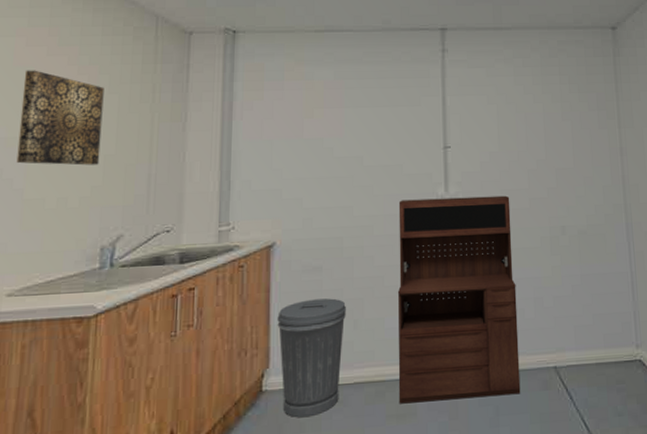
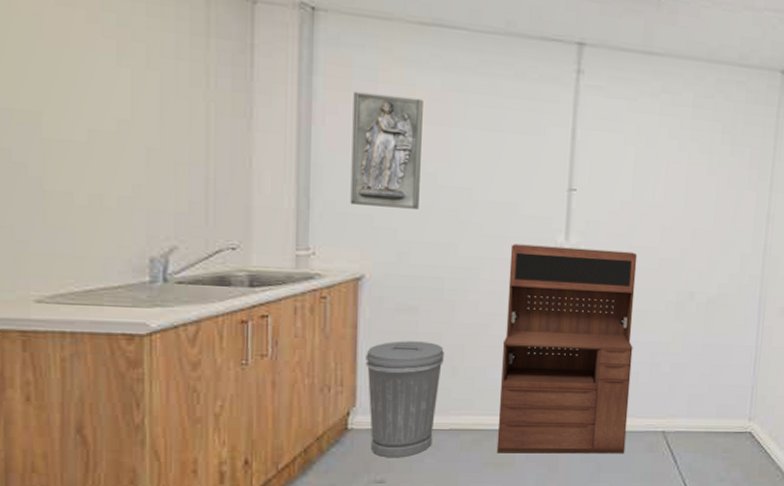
wall art: present [16,70,104,166] -> none [27,21,141,159]
relief panel: none [263,89,320,182] -> present [350,91,423,209]

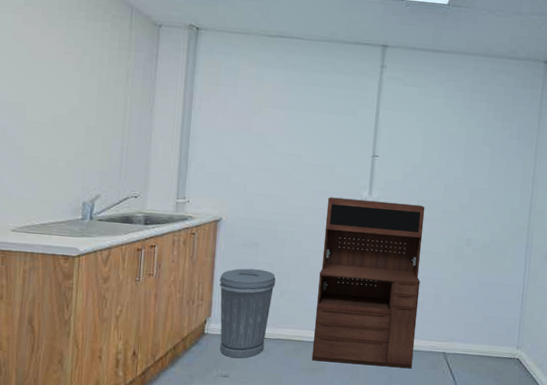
relief panel: present [350,91,423,209] -> none [215,85,269,170]

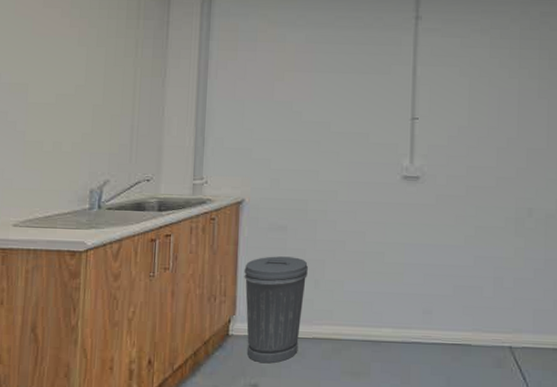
shelving unit: present [311,197,425,369] -> none [353,168,476,368]

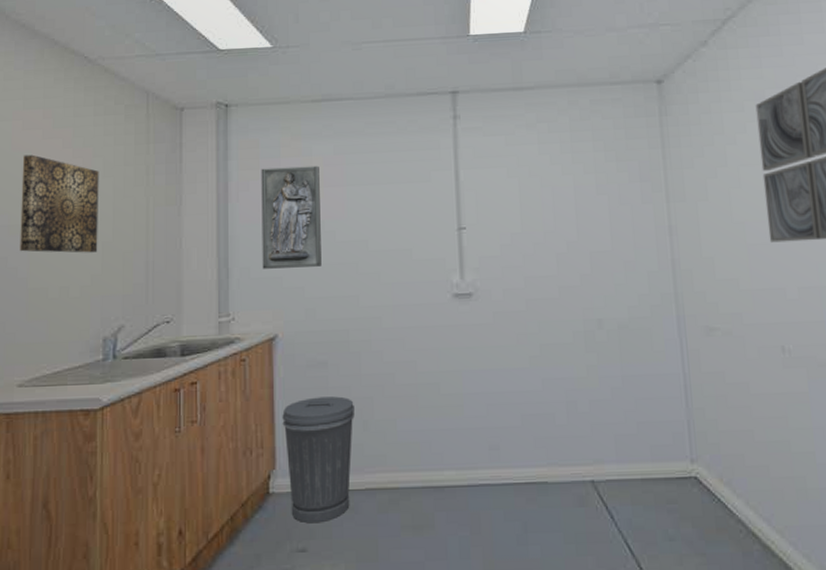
wall art: none [19,20,93,114] -> present [20,154,99,253]
relief panel: none [235,50,291,142] -> present [261,165,322,269]

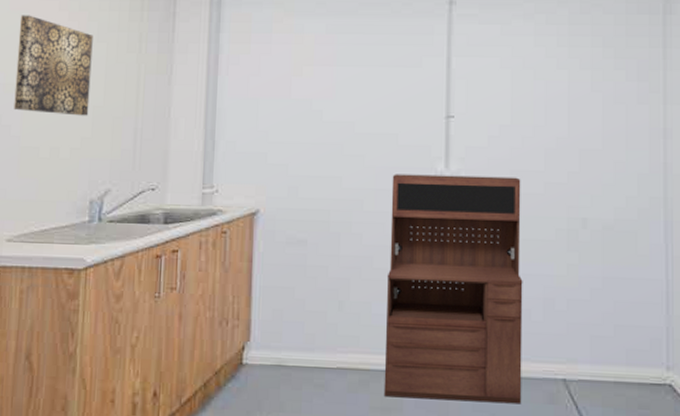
relief panel: present [261,165,322,269] -> none [248,43,310,145]
trash can: present [282,396,355,524] -> none [259,274,331,397]
shelving unit: none [408,283,552,514] -> present [383,174,523,404]

